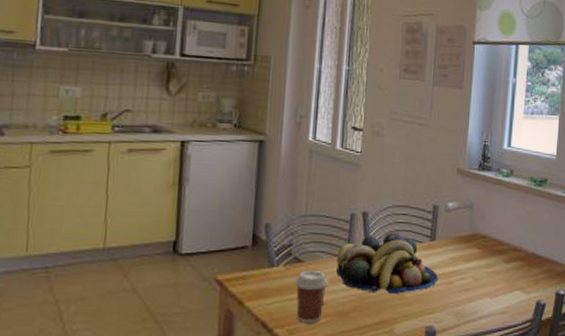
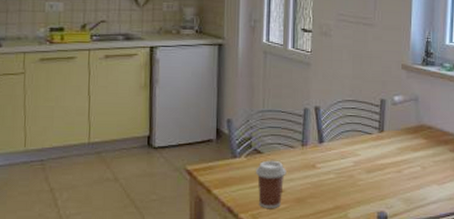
fruit bowl: present [336,232,439,294] -> none [292,125,388,181]

